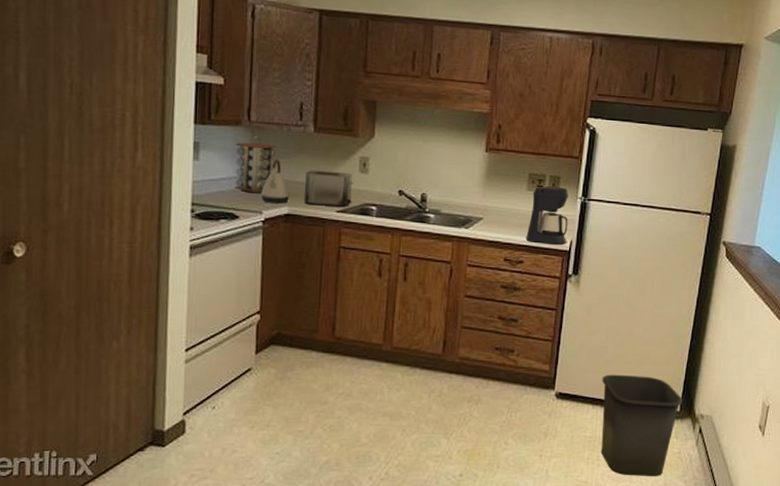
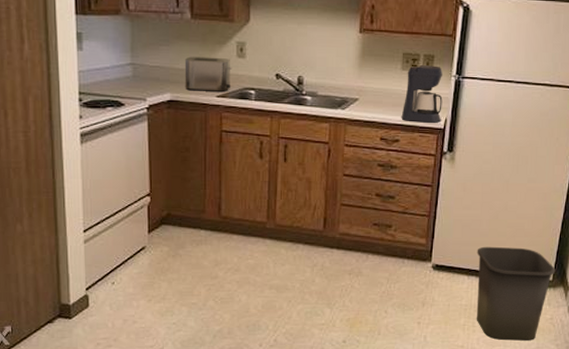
spice rack: present [235,135,277,193] -> none [116,24,157,80]
kettle: present [261,159,290,204] -> none [143,47,171,90]

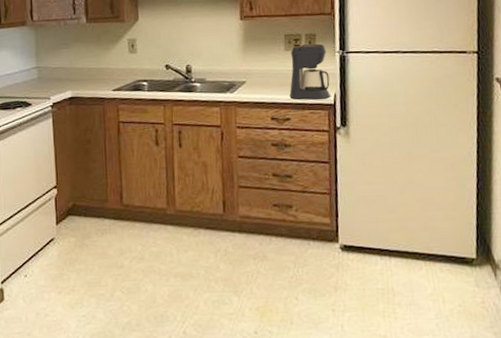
toaster: present [184,56,233,93] -> none [82,54,126,87]
waste bin: present [476,246,556,341] -> none [386,223,479,329]

